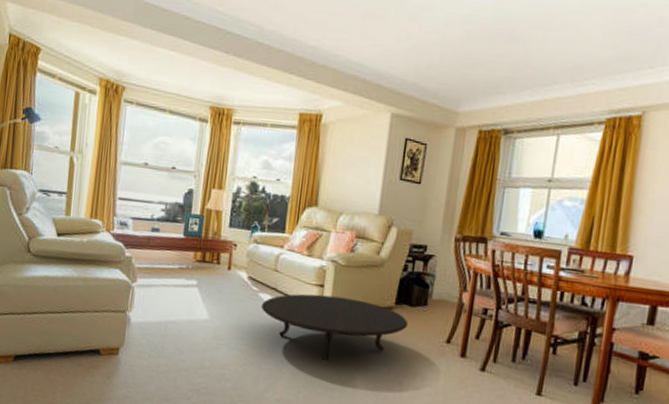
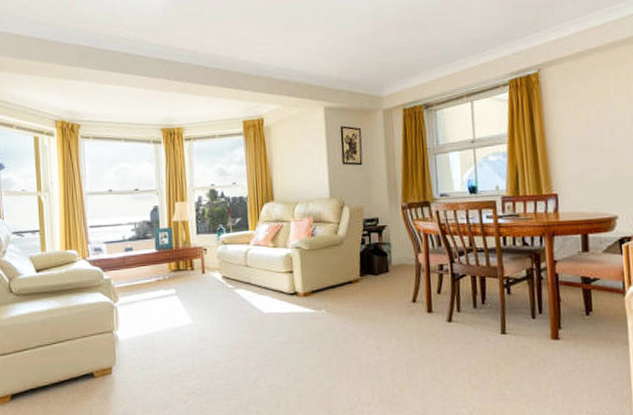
table: present [260,294,409,360] -> none [238,278,376,340]

